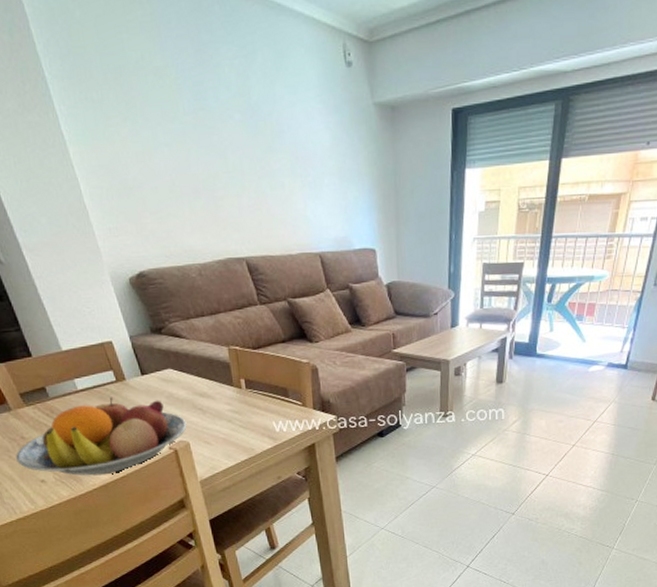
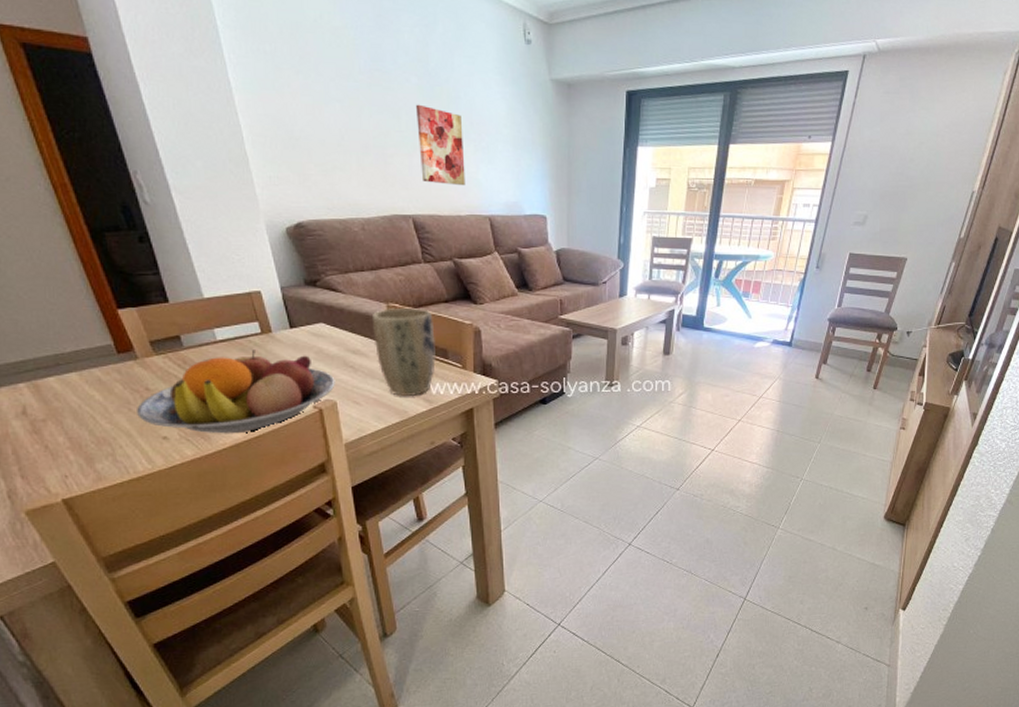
plant pot: none [215,349,277,436] -> present [371,307,436,397]
wall art: none [241,142,295,224] -> present [415,104,466,186]

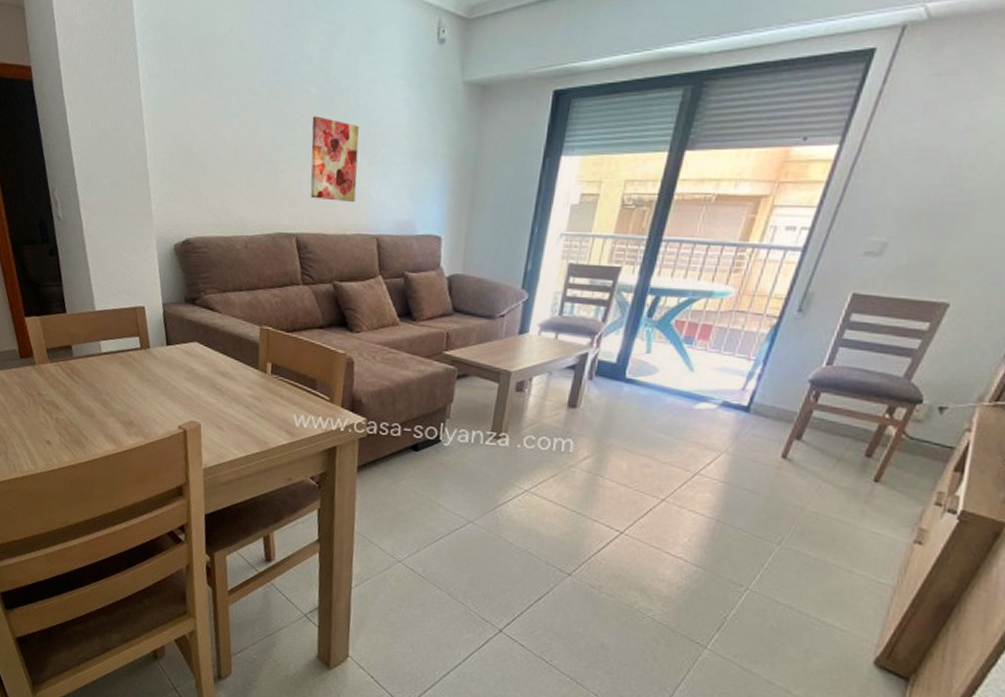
fruit bowl: present [137,350,335,434] -> none [29,364,202,446]
plant pot: present [371,307,436,397] -> none [242,330,305,428]

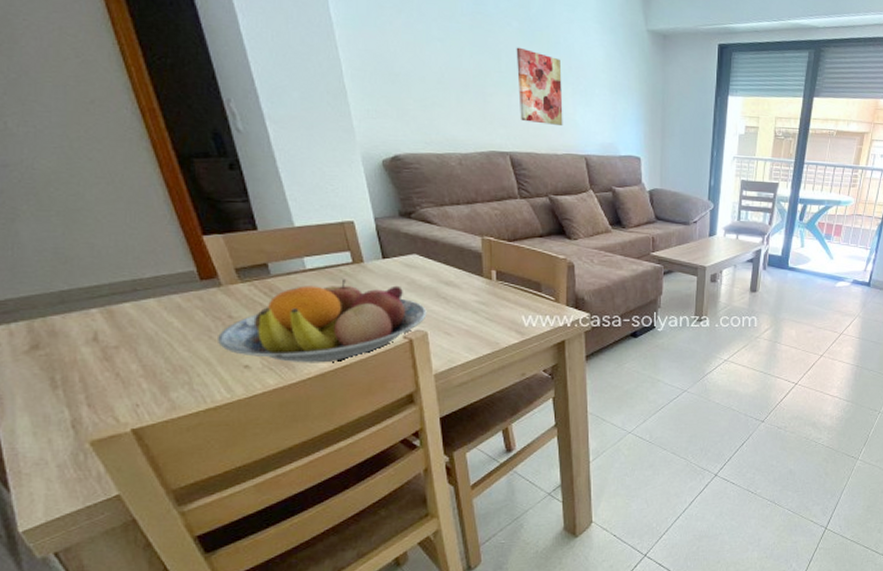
fruit bowl: none [29,364,202,446] -> present [218,279,427,363]

